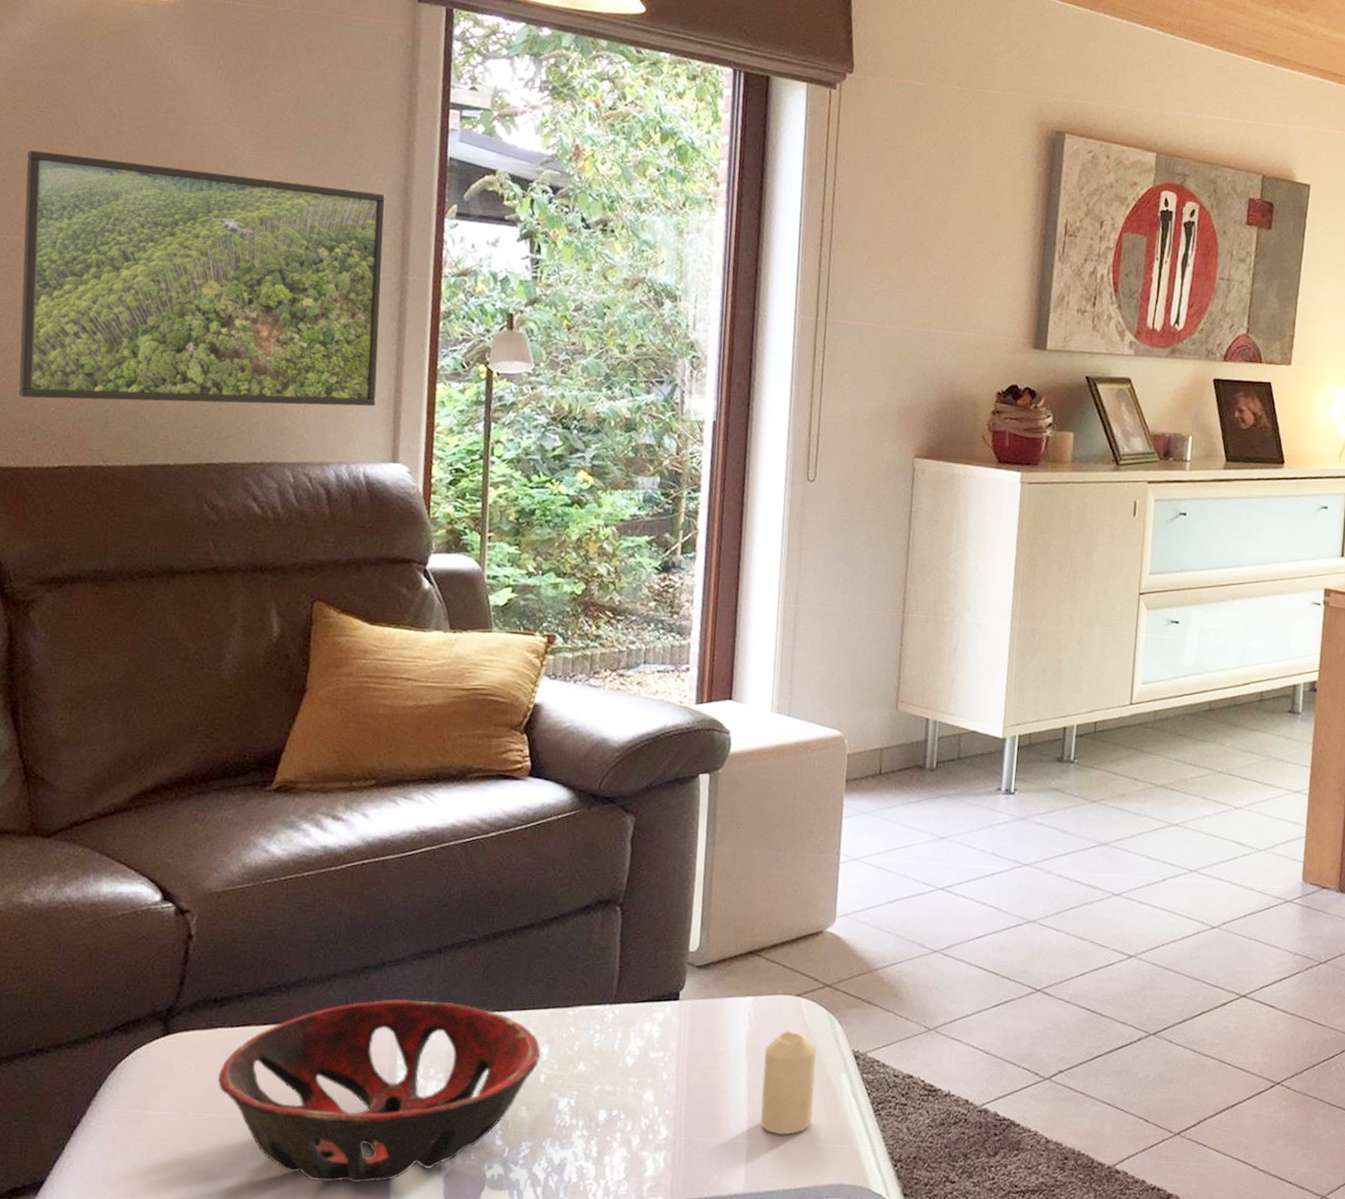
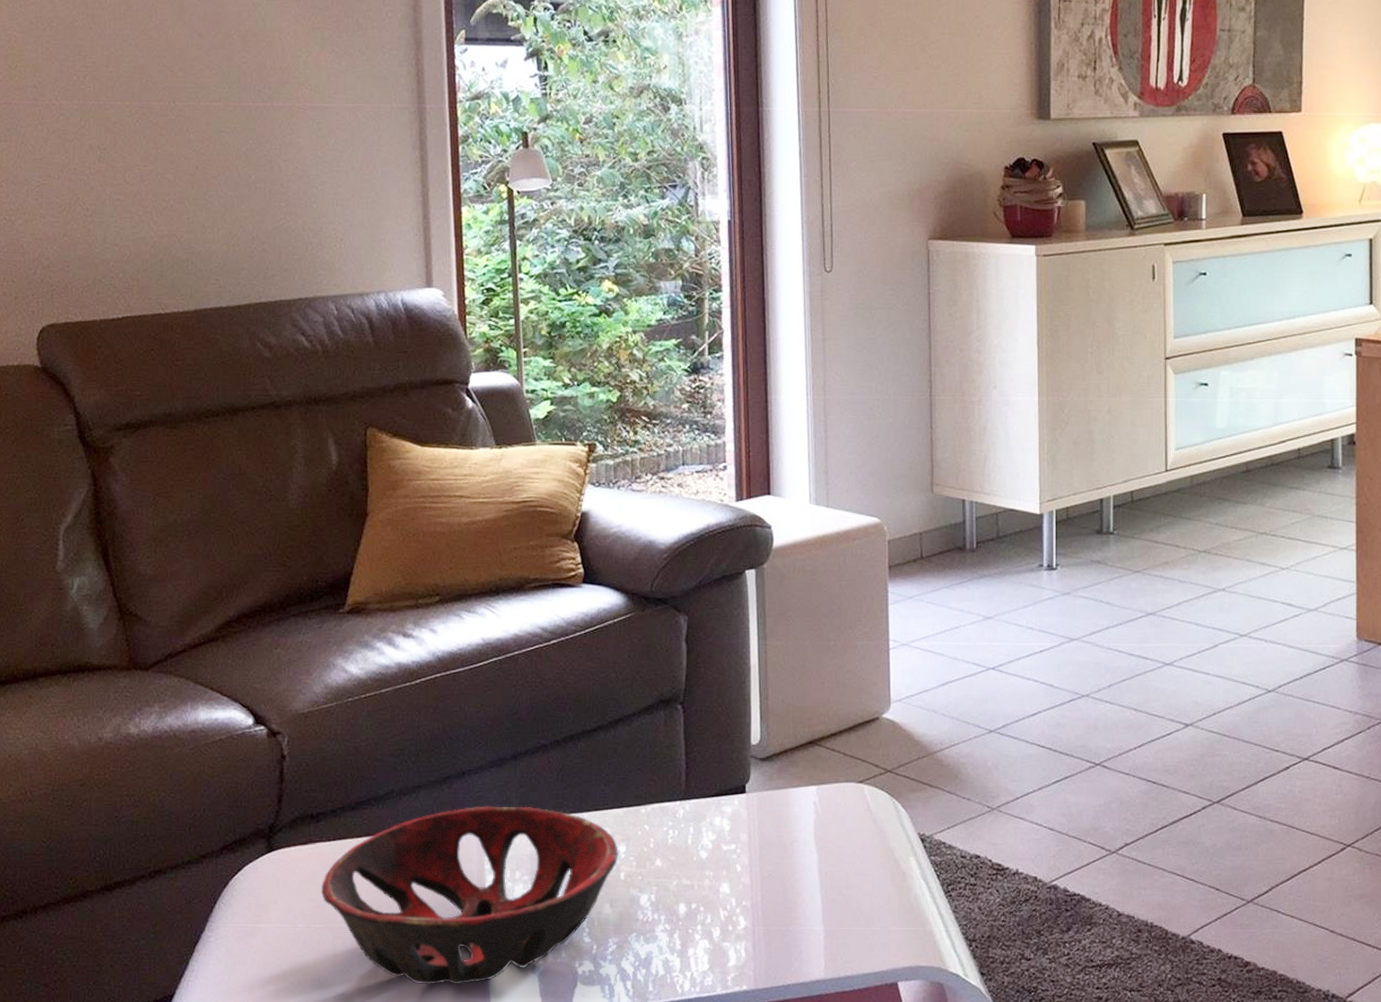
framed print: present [19,150,386,407] -> none [66,18,406,254]
candle: present [760,1031,818,1135] -> none [832,818,886,921]

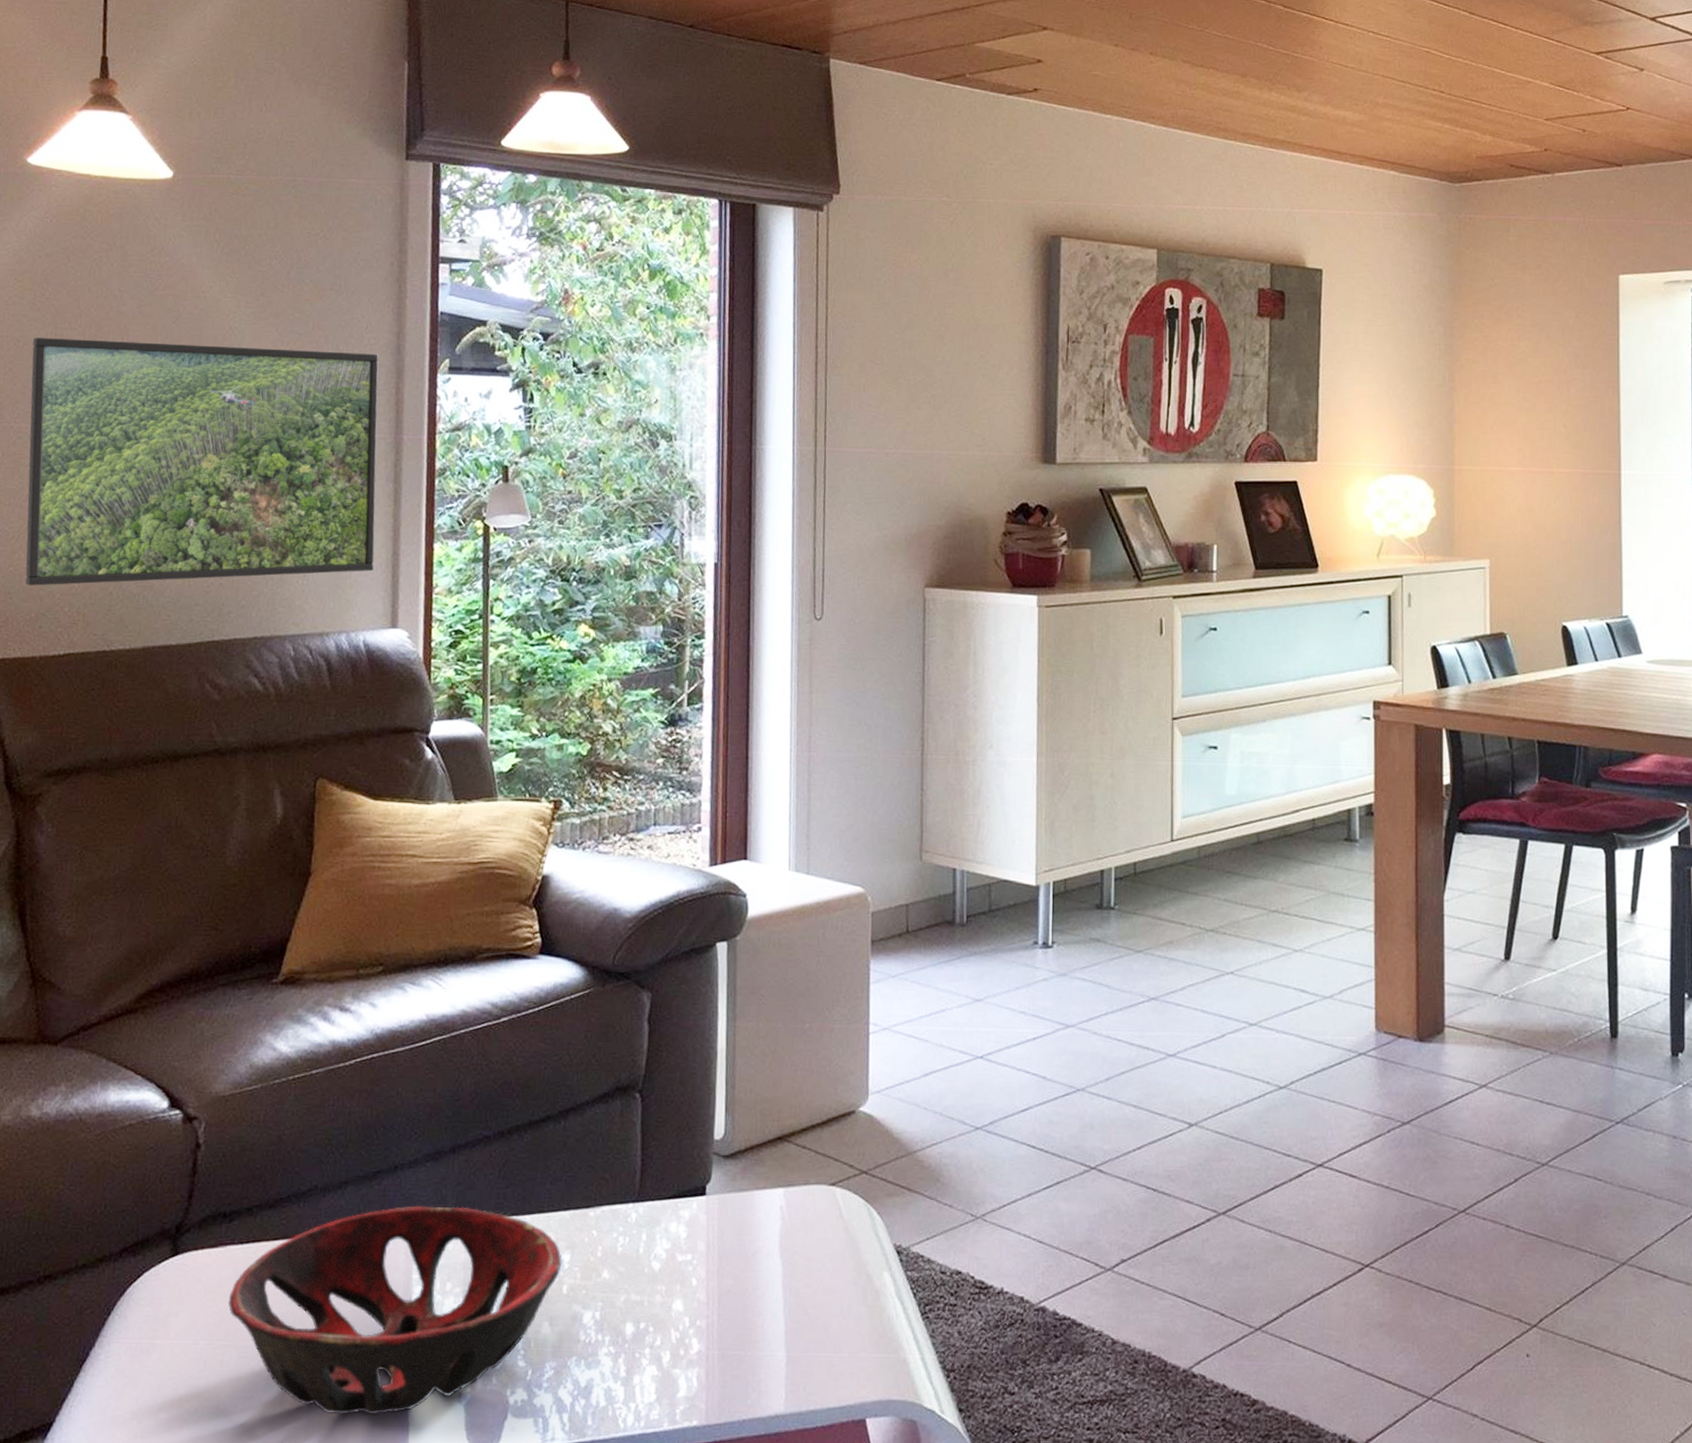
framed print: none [66,18,406,254] -> present [25,338,379,586]

